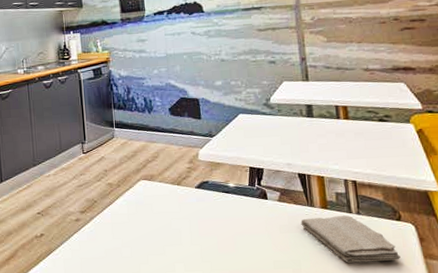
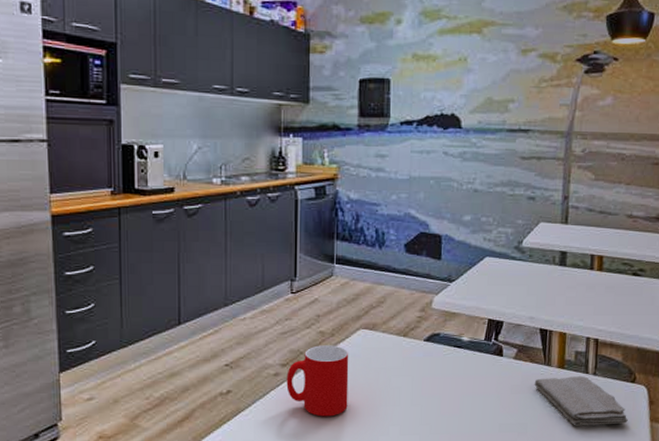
cup: none [85,194,138,255] -> present [286,345,349,417]

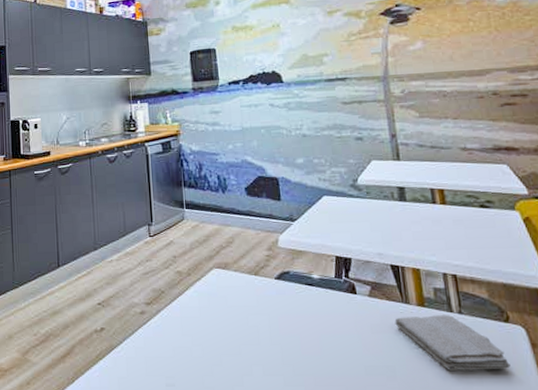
cup: present [286,345,349,417] -> none [151,284,210,355]

